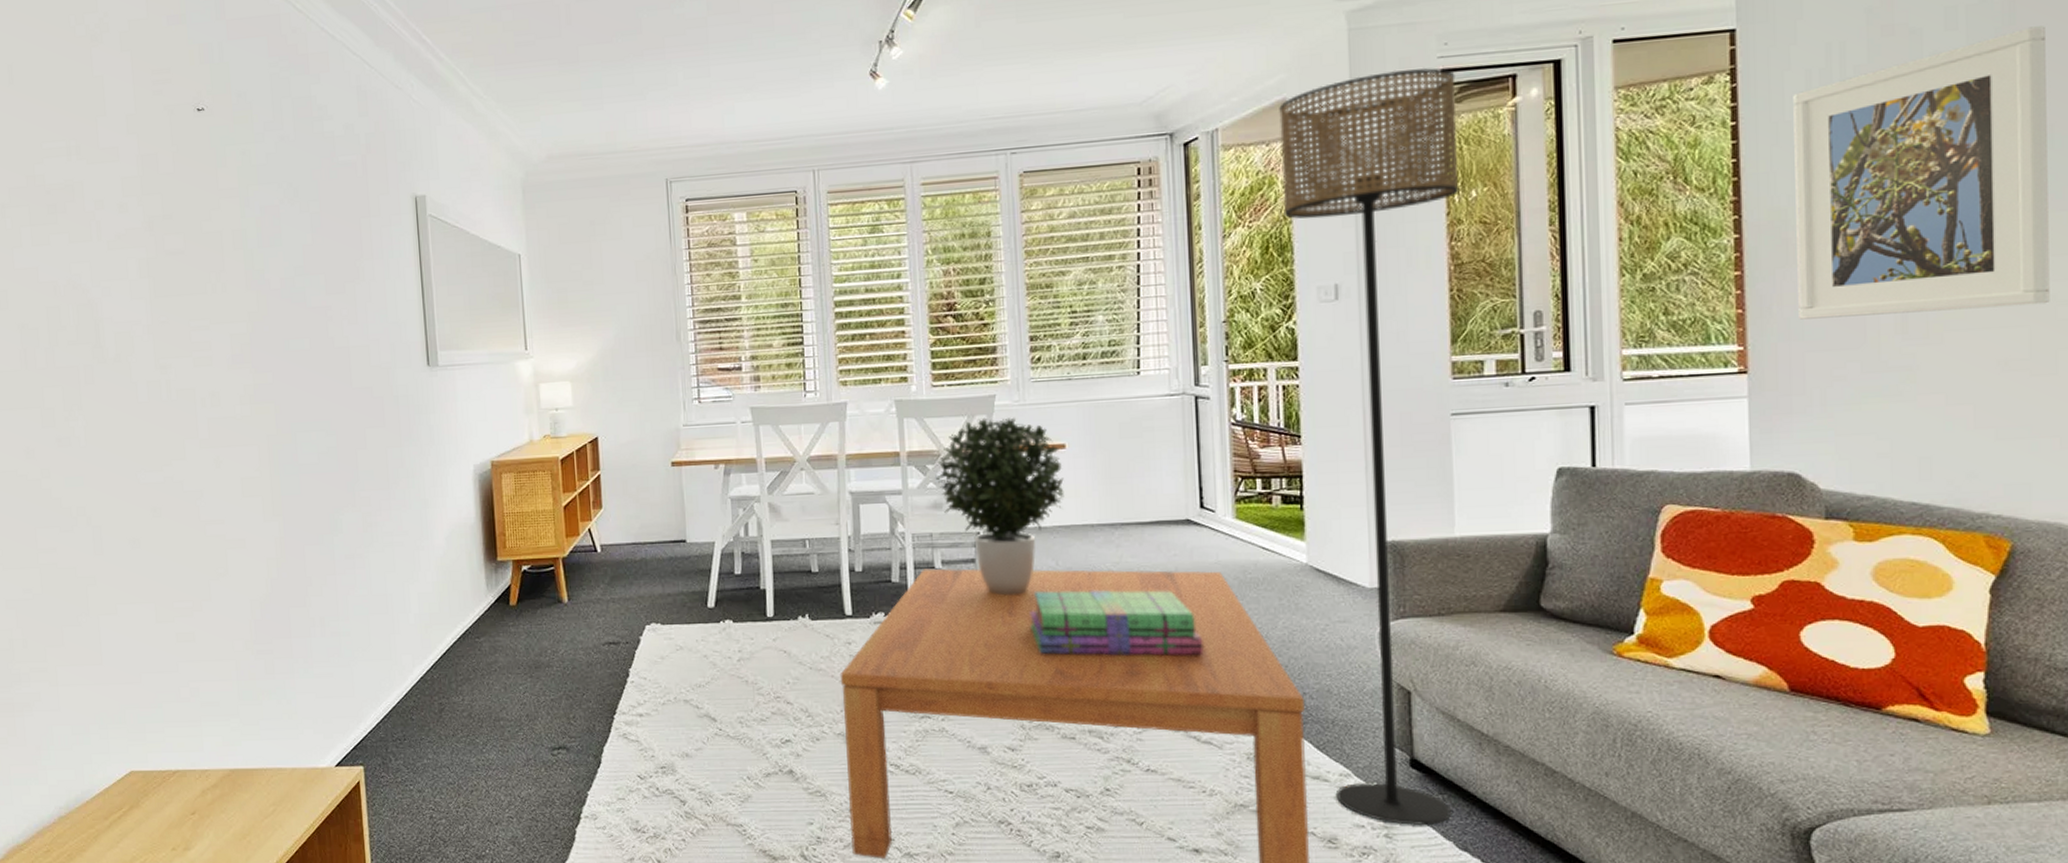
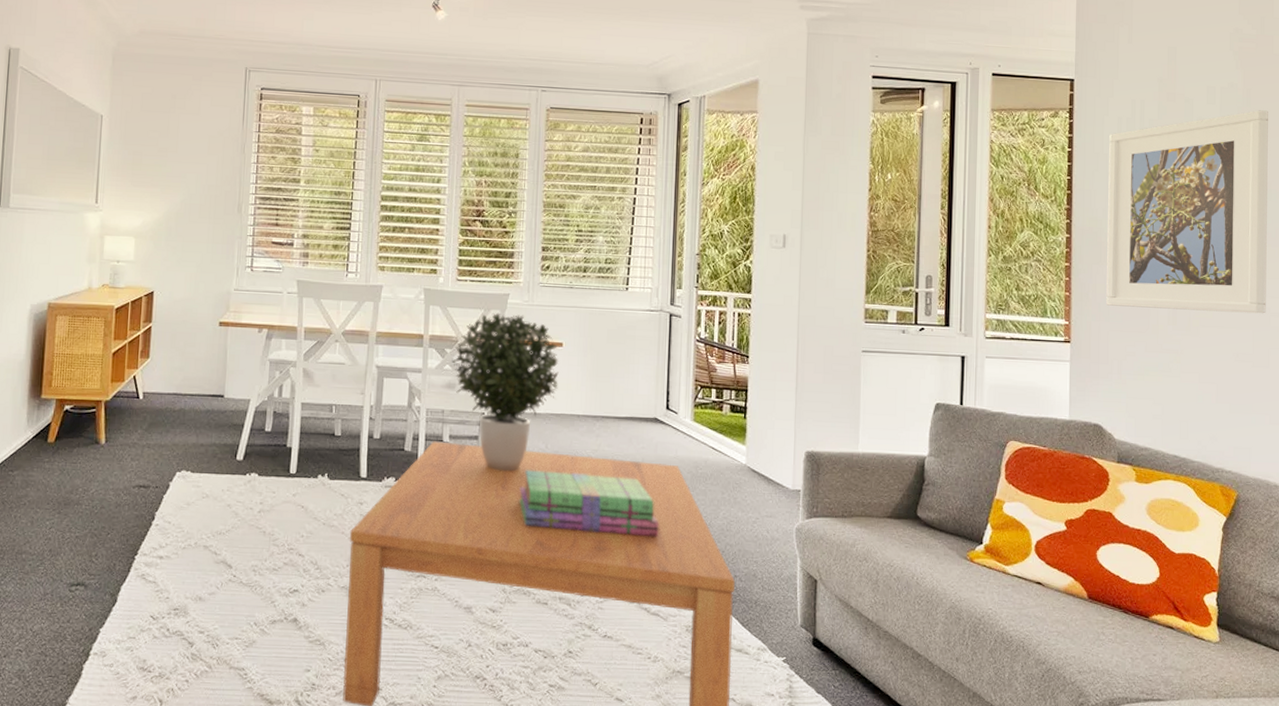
floor lamp: present [1279,68,1460,826] -> none [749,71,882,697]

